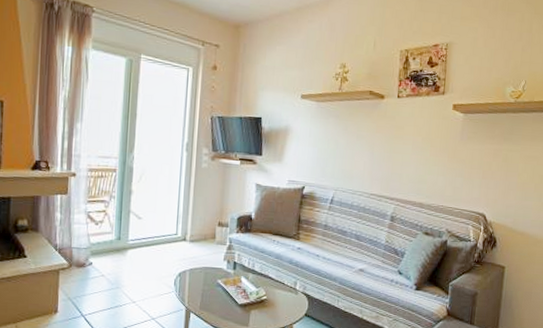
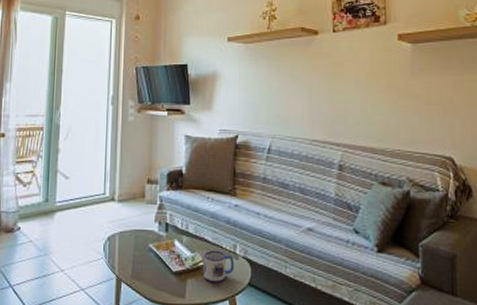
mug: none [266,286,294,314] -> present [203,250,234,283]

